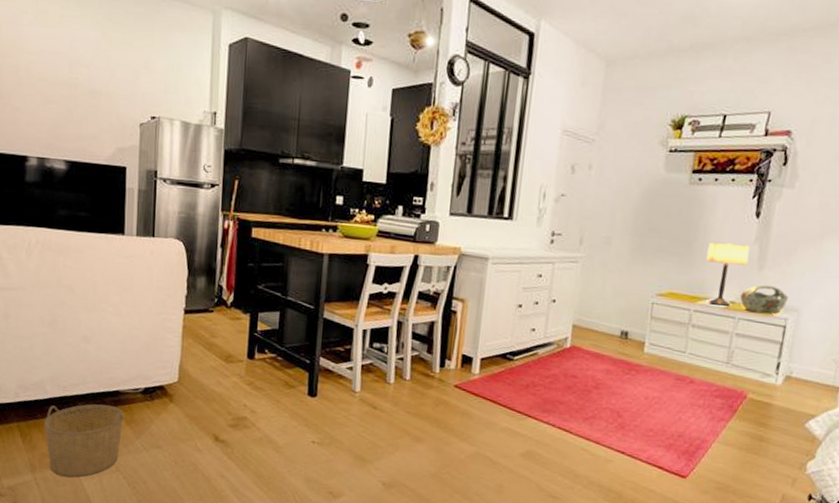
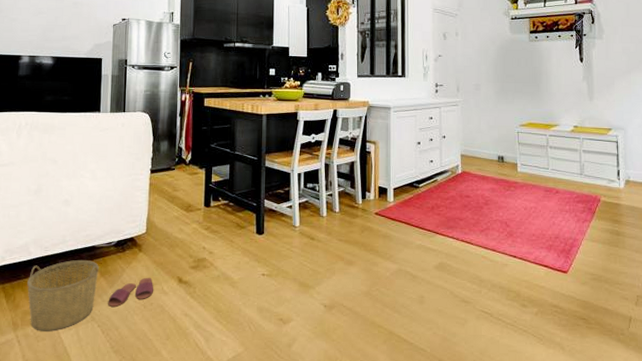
slippers: none [134,431,187,460] -> present [108,277,154,307]
table lamp: present [706,242,750,306] -> none [551,82,581,130]
decorative basket: present [740,284,789,314] -> none [581,111,615,132]

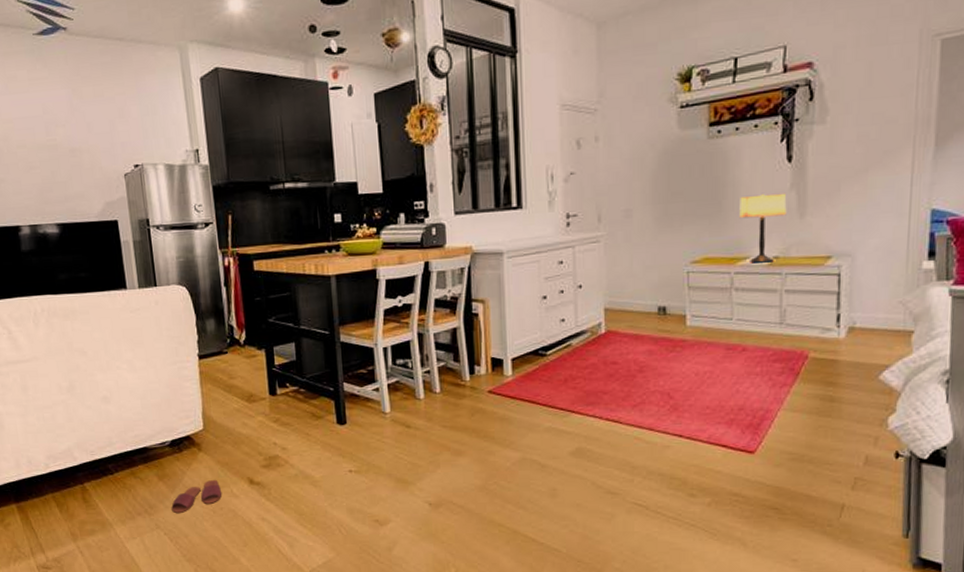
basket: present [27,260,99,331] -> none [78,463,157,541]
table lamp: none [551,82,581,130] -> present [739,193,787,263]

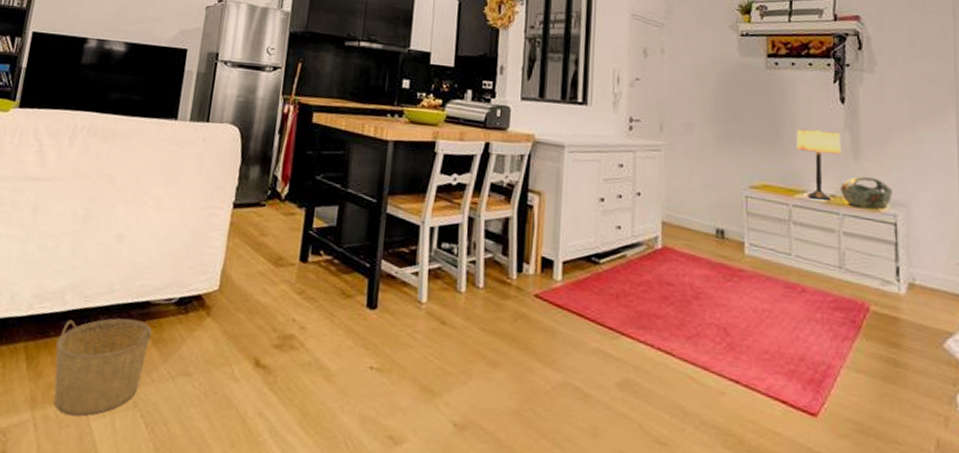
basket: none [78,463,157,541] -> present [53,318,152,416]
slippers: present [171,479,222,513] -> none [157,353,221,391]
decorative basket: none [784,232,839,264] -> present [840,176,893,209]

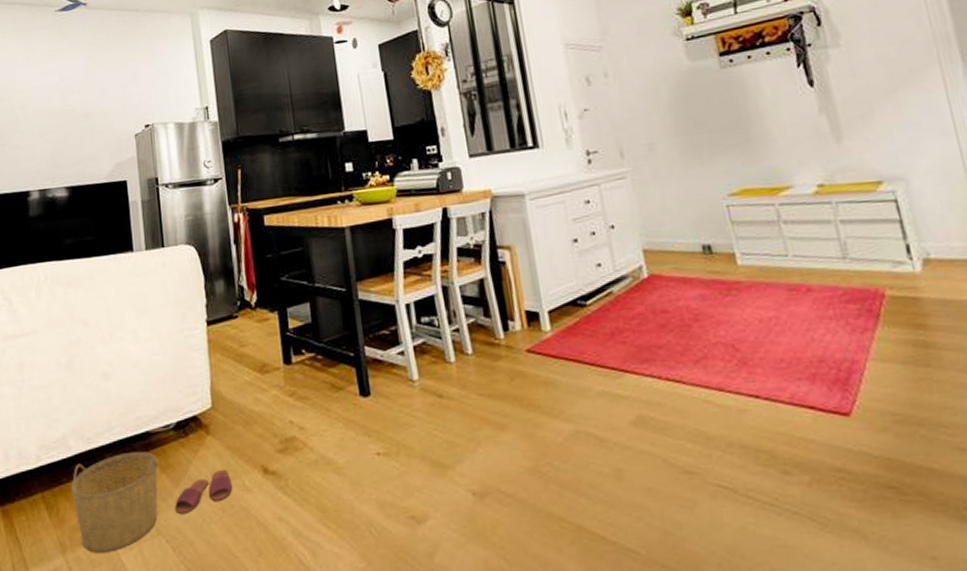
slippers: none [157,353,221,391] -> present [175,469,233,514]
table lamp: present [796,129,842,200] -> none [767,117,822,193]
decorative basket: present [840,176,893,209] -> none [827,156,887,191]

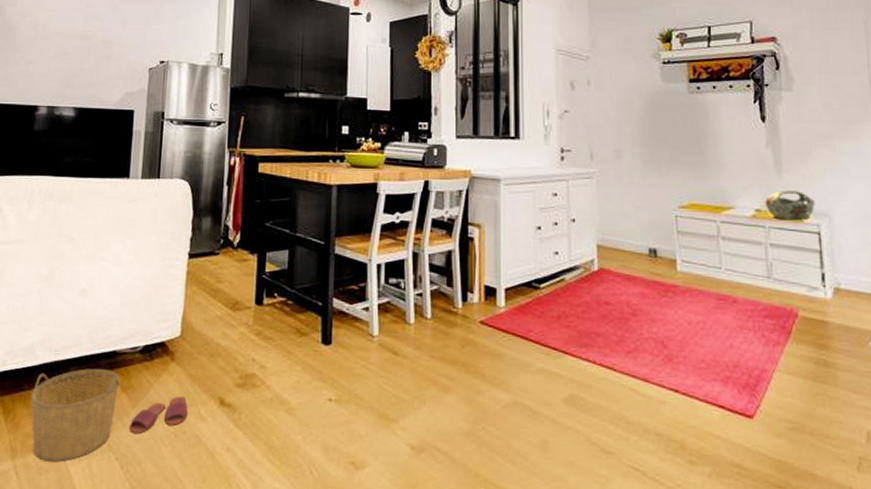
decorative basket: none [827,156,887,191] -> present [765,189,816,220]

